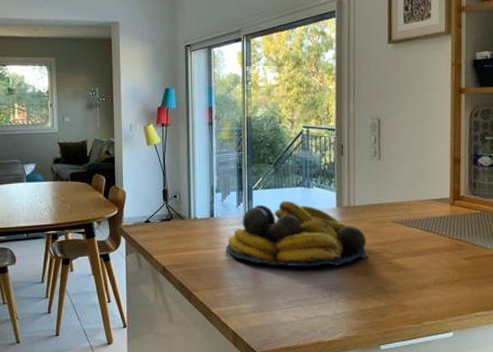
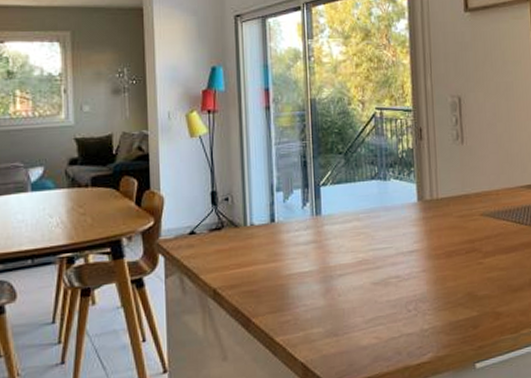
fruit bowl: present [225,200,369,267] -> none [290,196,457,277]

